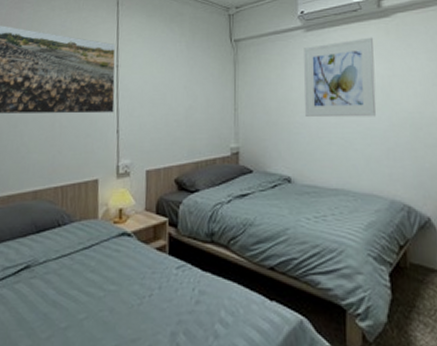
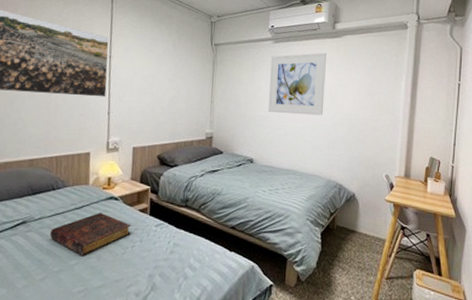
book: none [56,253,148,309] -> present [50,213,132,257]

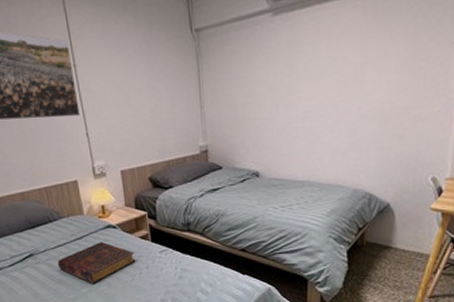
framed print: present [269,52,326,116] -> none [271,18,347,112]

